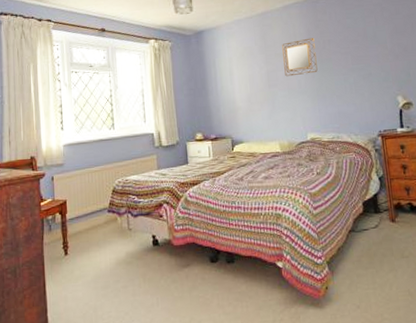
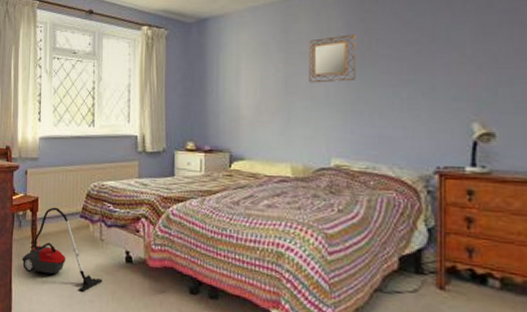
vacuum cleaner: none [54,206,134,280] -> present [21,207,103,292]

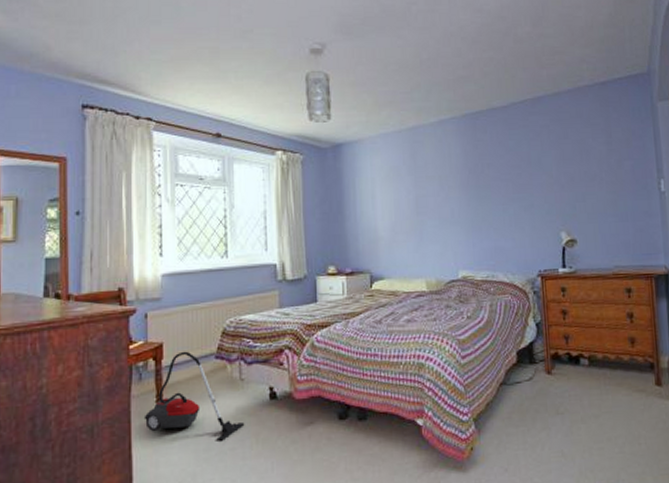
home mirror: present [309,34,356,83] -> none [434,159,474,204]

